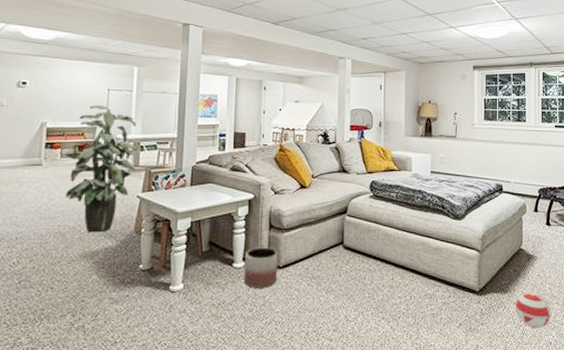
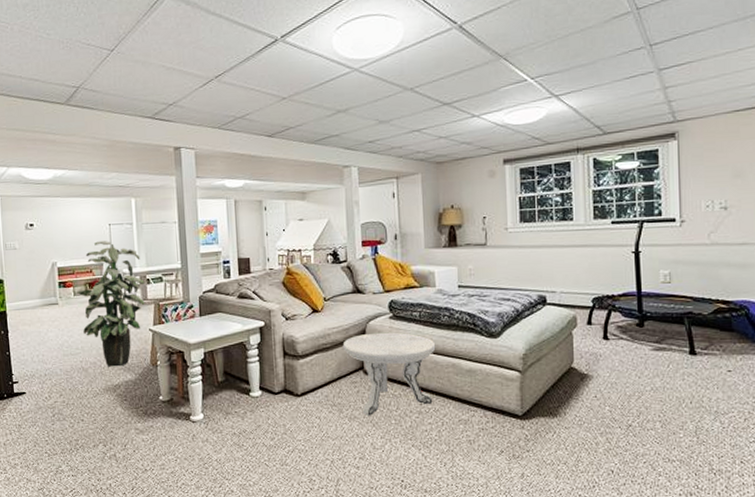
planter: present [243,247,278,288] -> none [261,375,297,417]
side table: none [325,210,409,289] -> present [342,332,436,416]
ball: present [516,292,551,329] -> none [568,415,613,456]

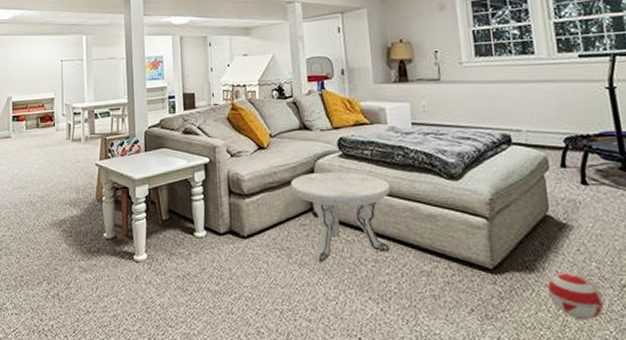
indoor plant: present [77,241,145,367] -> none [29,76,93,201]
ball: none [568,415,613,456] -> present [548,272,605,321]

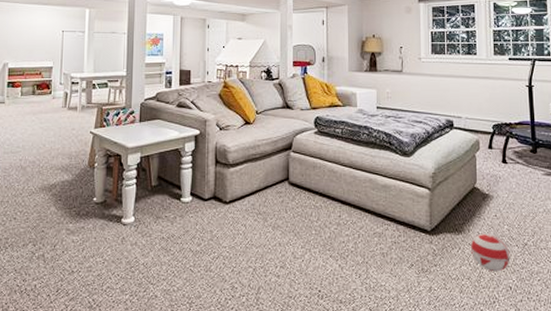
side table: present [290,171,391,262] -> none [270,146,355,225]

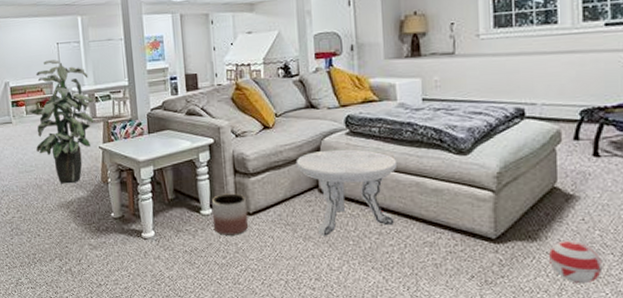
indoor plant: none [24,46,90,167] -> present [29,60,94,184]
planter: none [191,182,225,223] -> present [211,193,249,235]
side table: none [270,146,355,225] -> present [296,149,398,236]

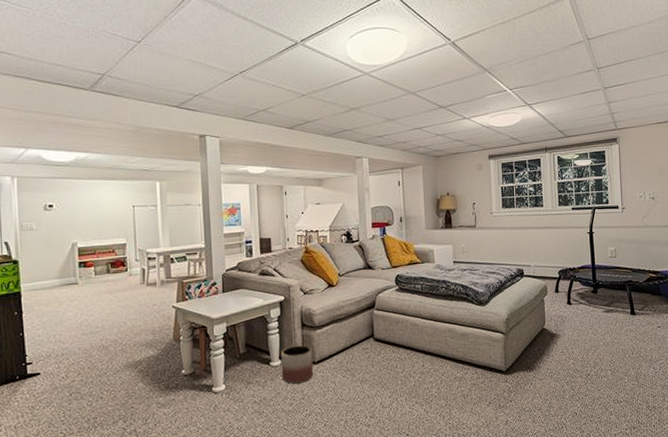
indoor plant: present [29,60,94,184] -> none [98,222,168,344]
side table: present [296,149,398,236] -> none [355,303,435,378]
ball: present [549,240,603,284] -> none [541,368,576,402]

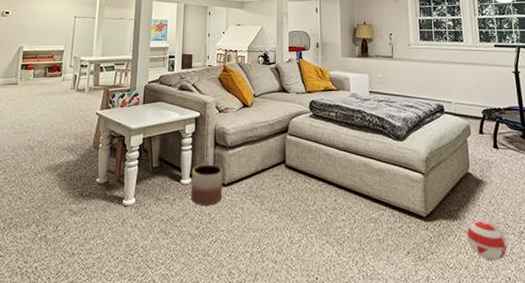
ball: none [541,368,576,402] -> present [467,220,508,261]

